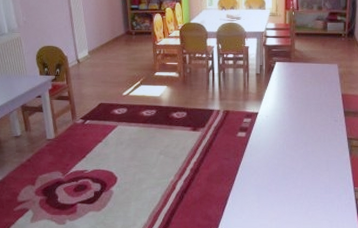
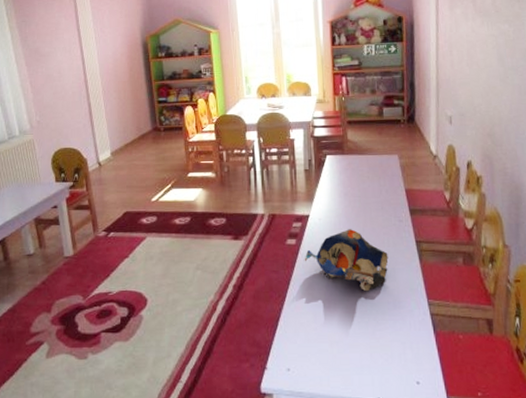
stuffed toy: none [252,126,323,178] -> present [304,229,389,291]

